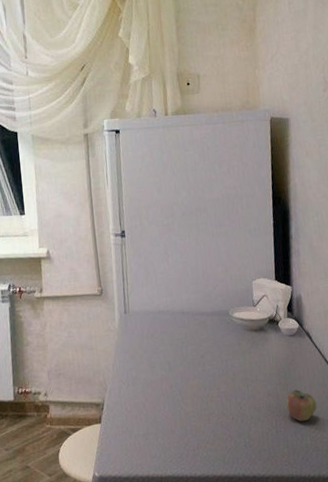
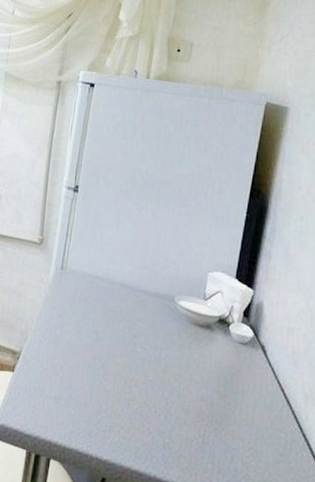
apple: present [286,389,317,421] -> none [221,403,258,442]

